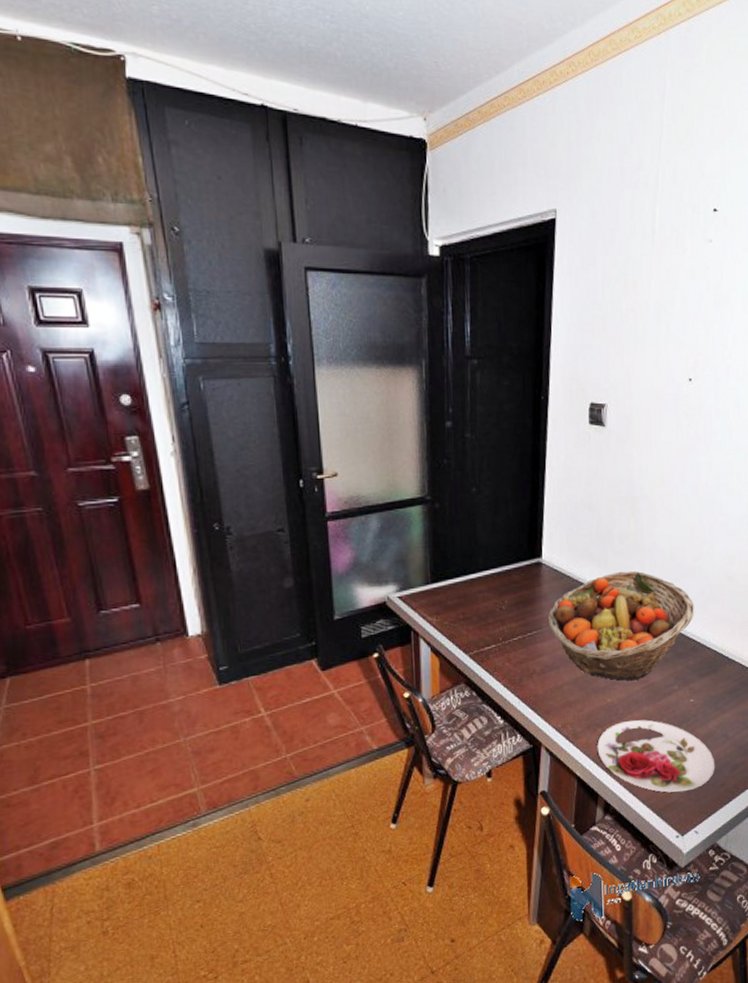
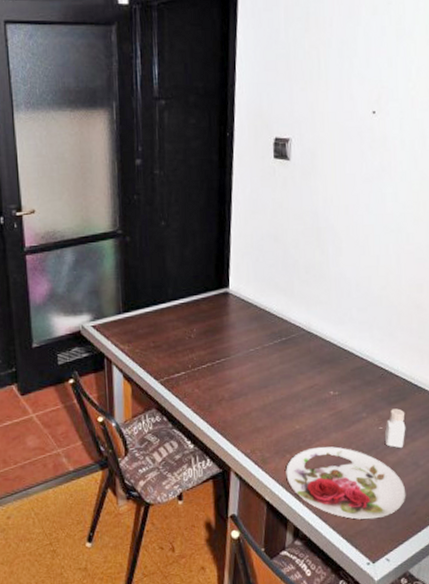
fruit basket: present [547,570,695,681] -> none [235,299,383,408]
pepper shaker: none [695,680,716,721] -> present [384,408,406,449]

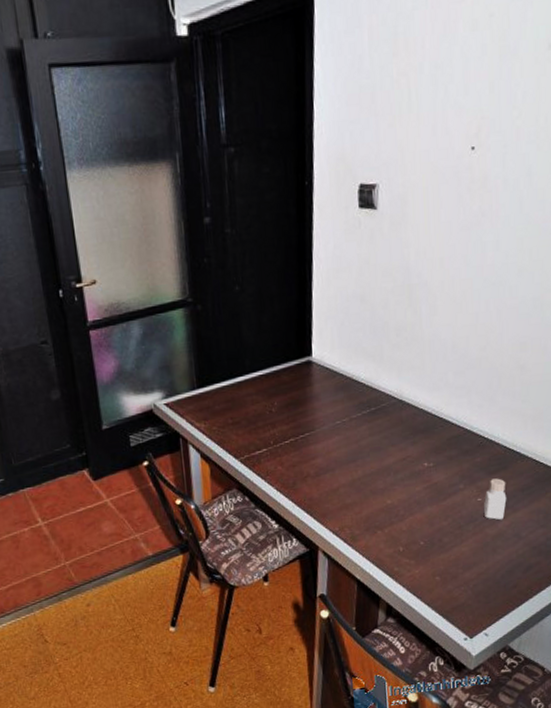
plate: present [286,446,406,520] -> none [377,520,507,595]

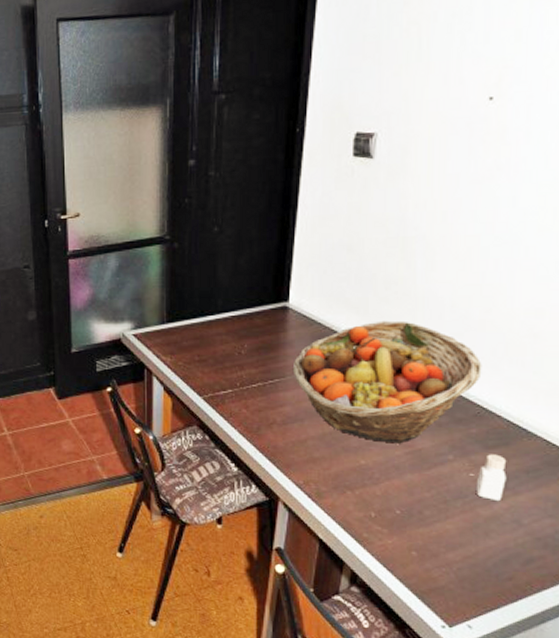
fruit basket: none [320,364,482,481] -> present [292,320,482,444]

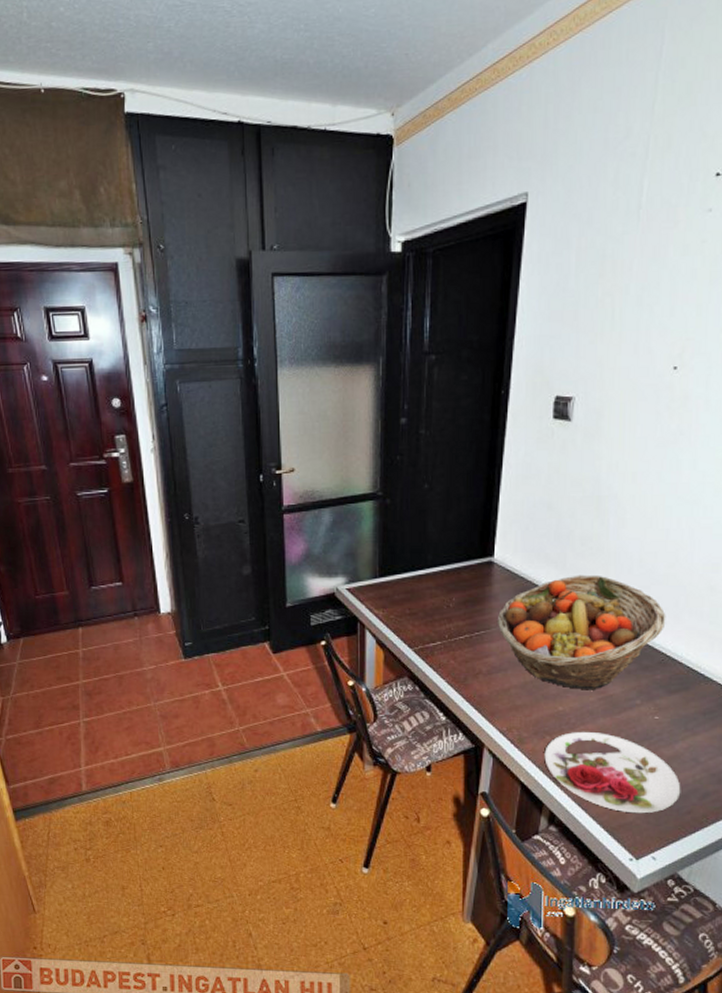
plate: none [345,487,501,578] -> present [544,731,681,814]
pepper shaker: present [476,454,507,502] -> none [660,698,687,742]

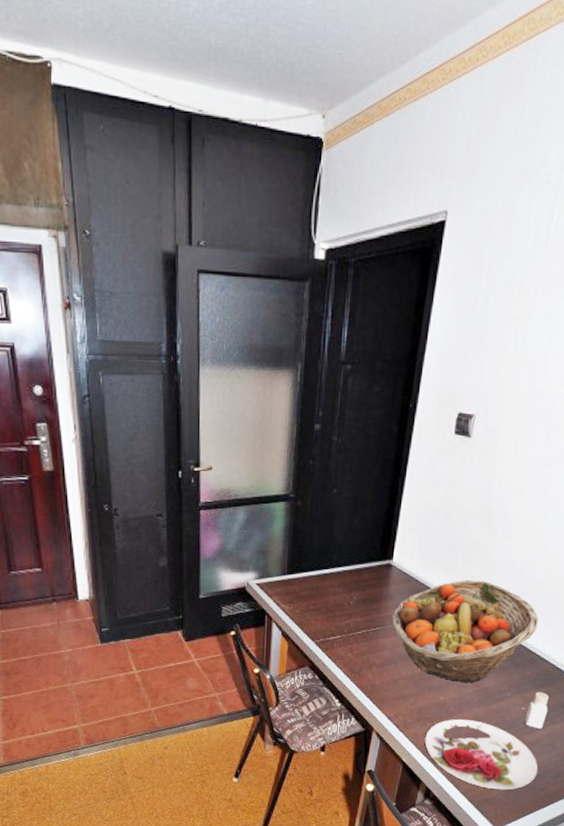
pepper shaker: none [660,698,687,742] -> present [525,692,550,730]

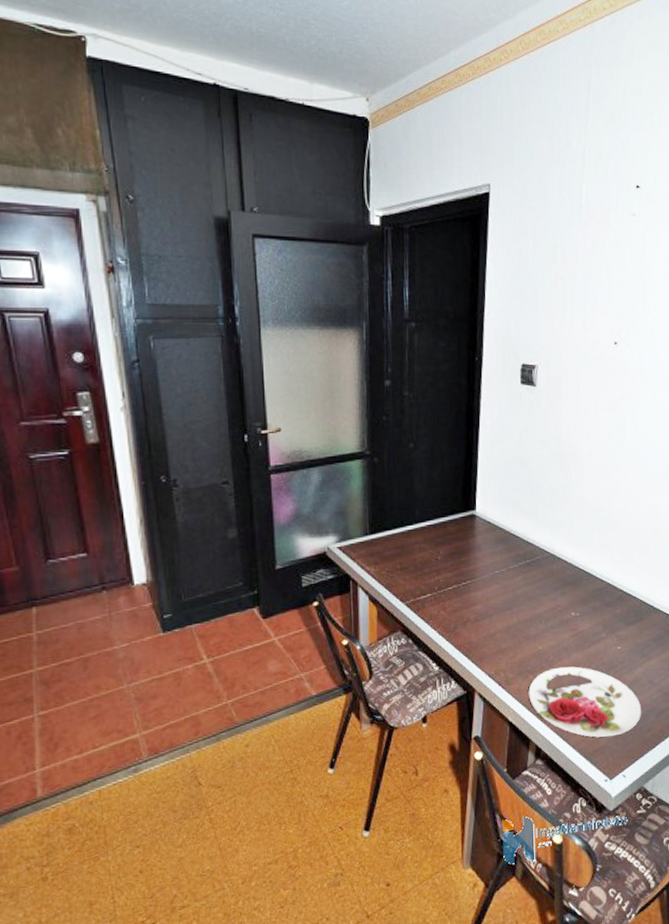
fruit basket: present [391,580,539,683] -> none [481,523,621,629]
pepper shaker: present [525,692,550,730] -> none [622,629,642,668]

